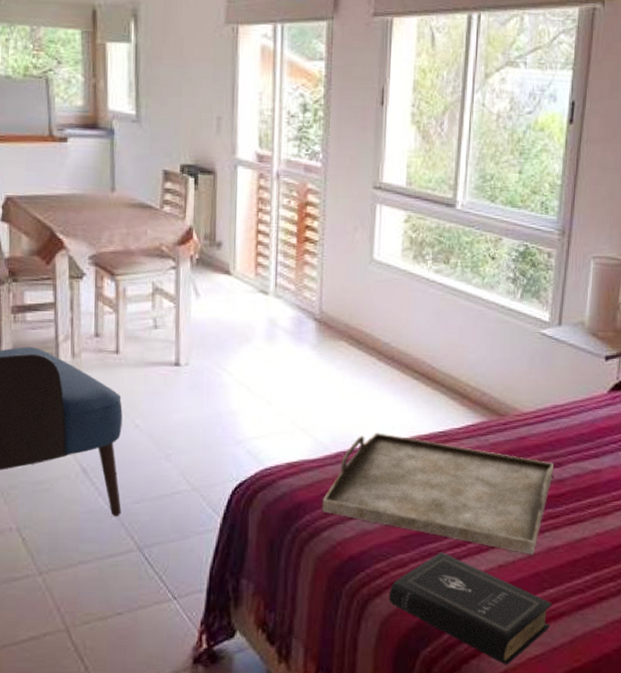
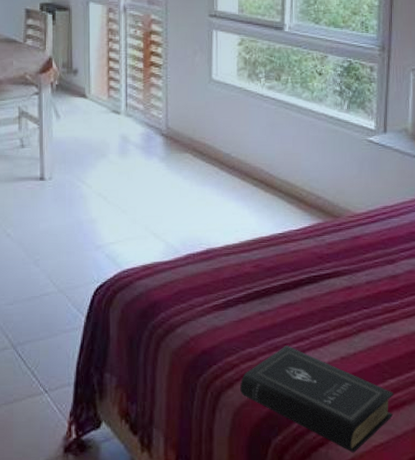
serving tray: present [321,433,555,555] -> none [175,236,388,347]

